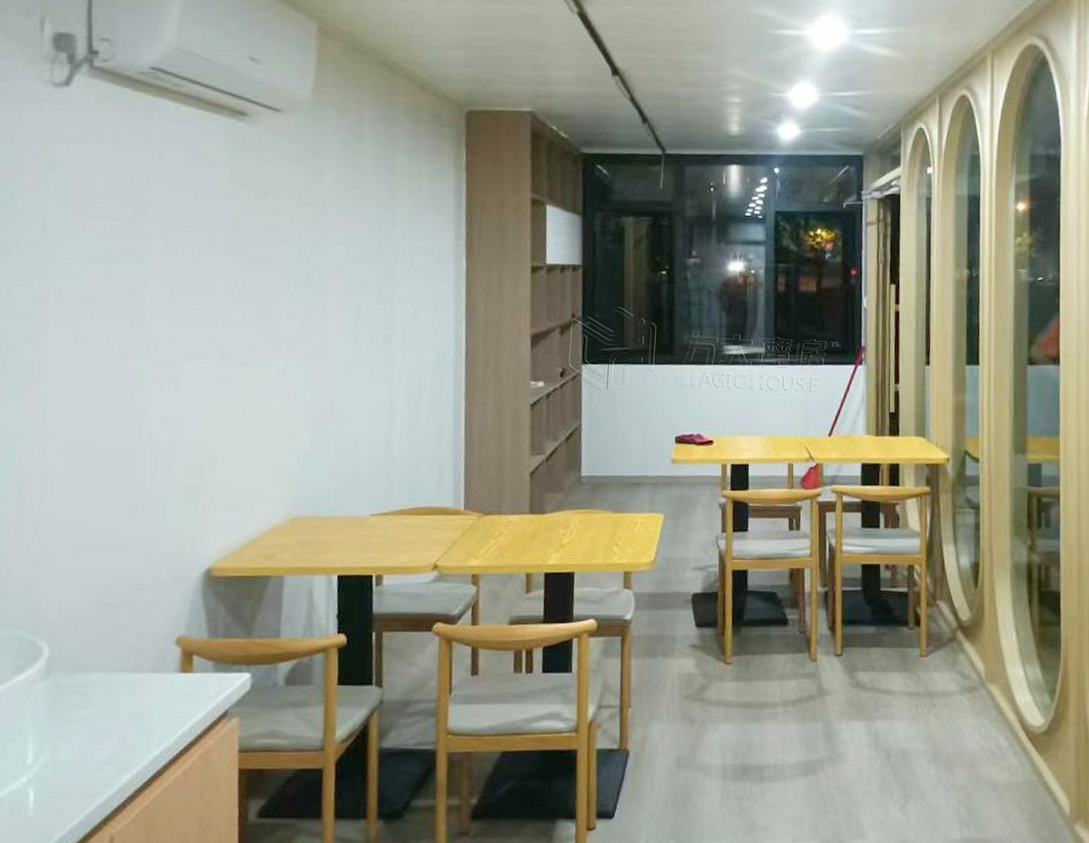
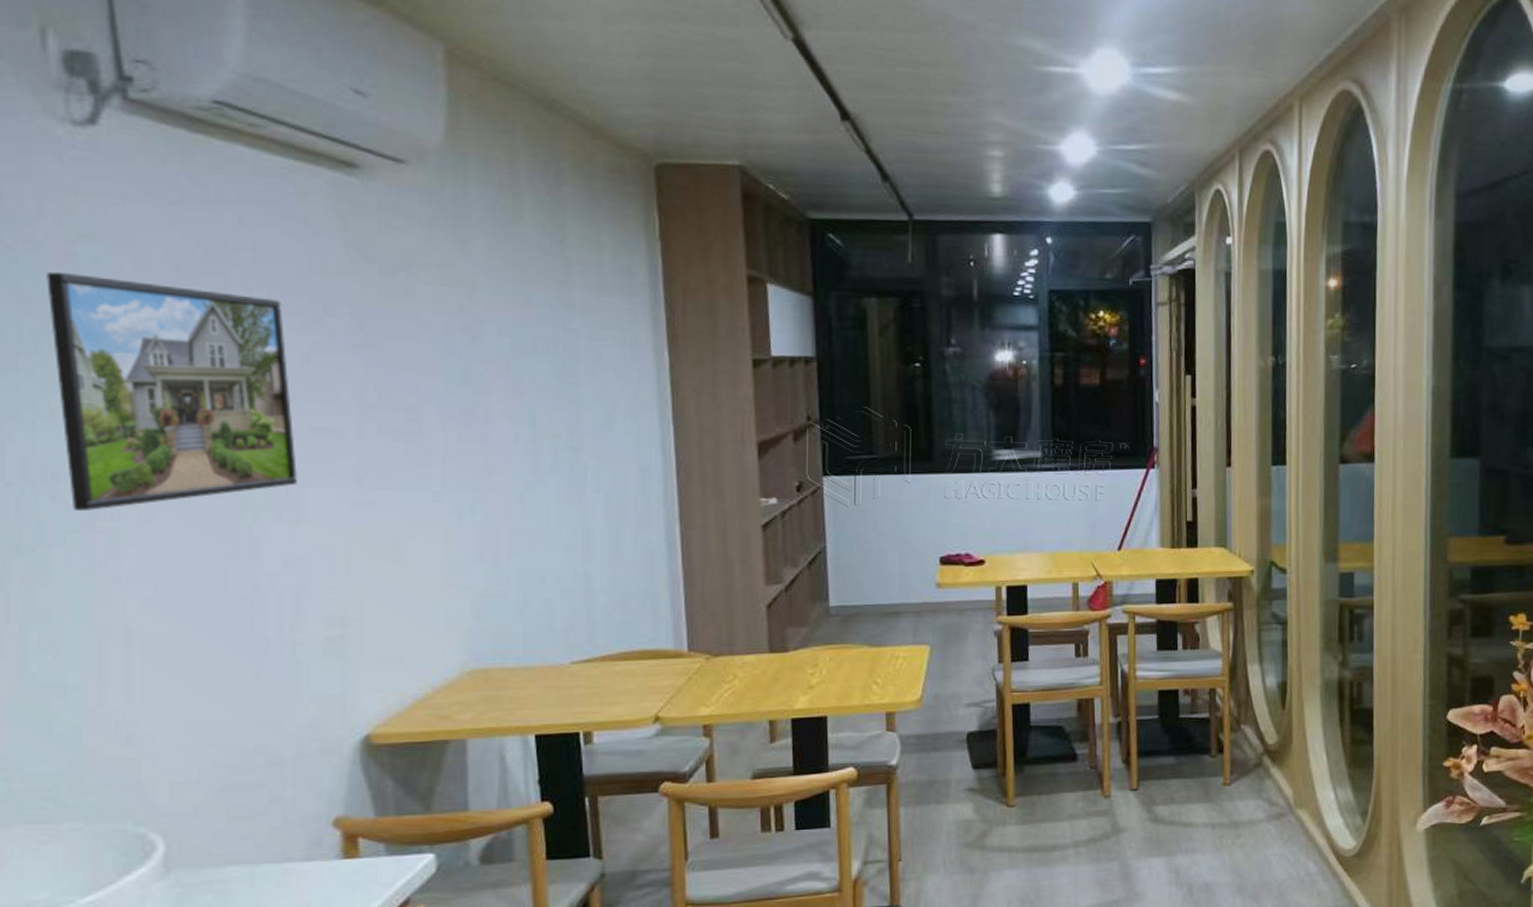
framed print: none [17,194,182,377] -> present [46,271,297,511]

